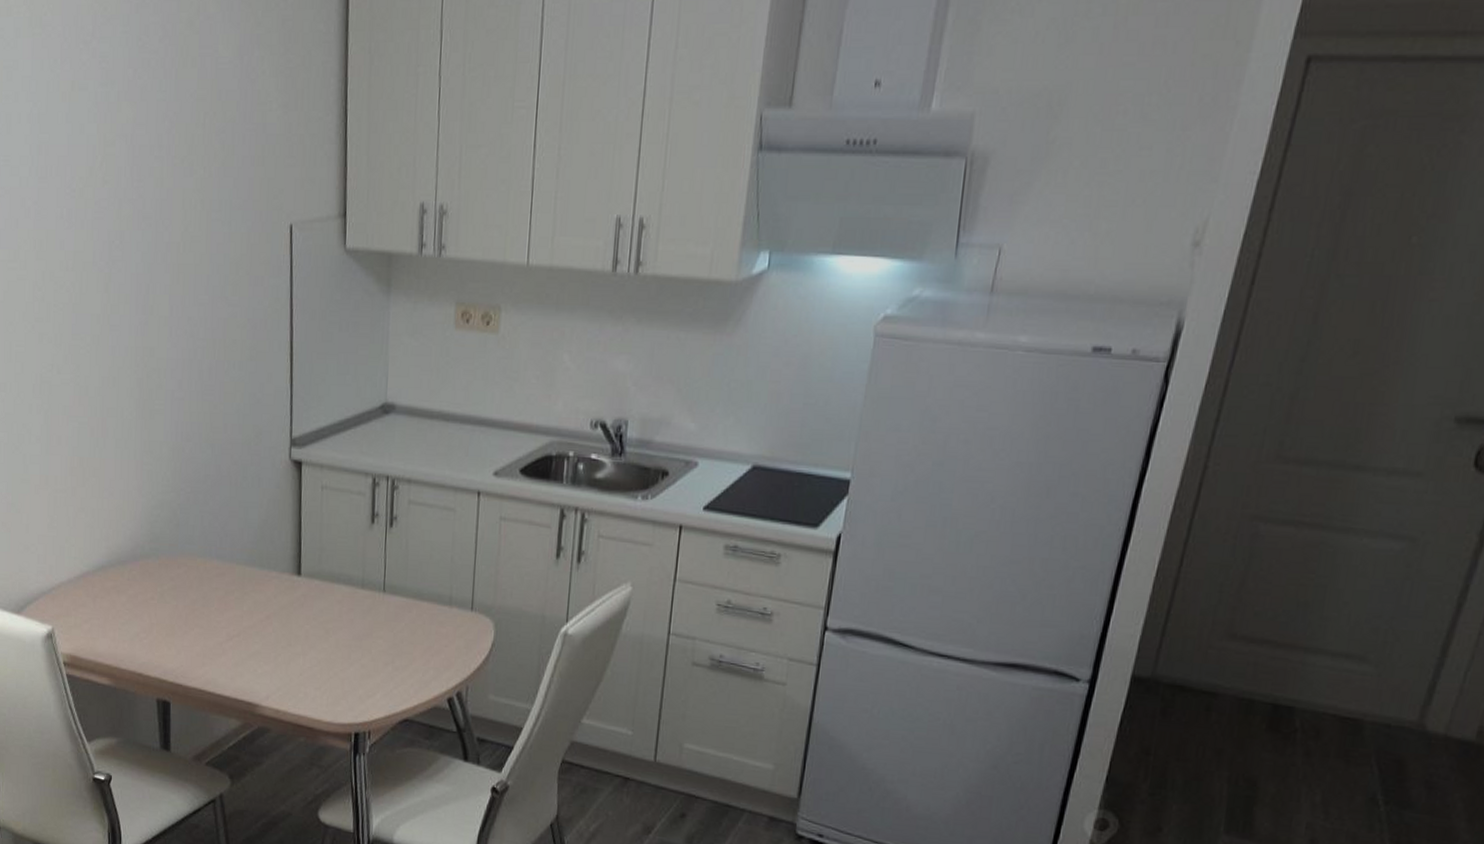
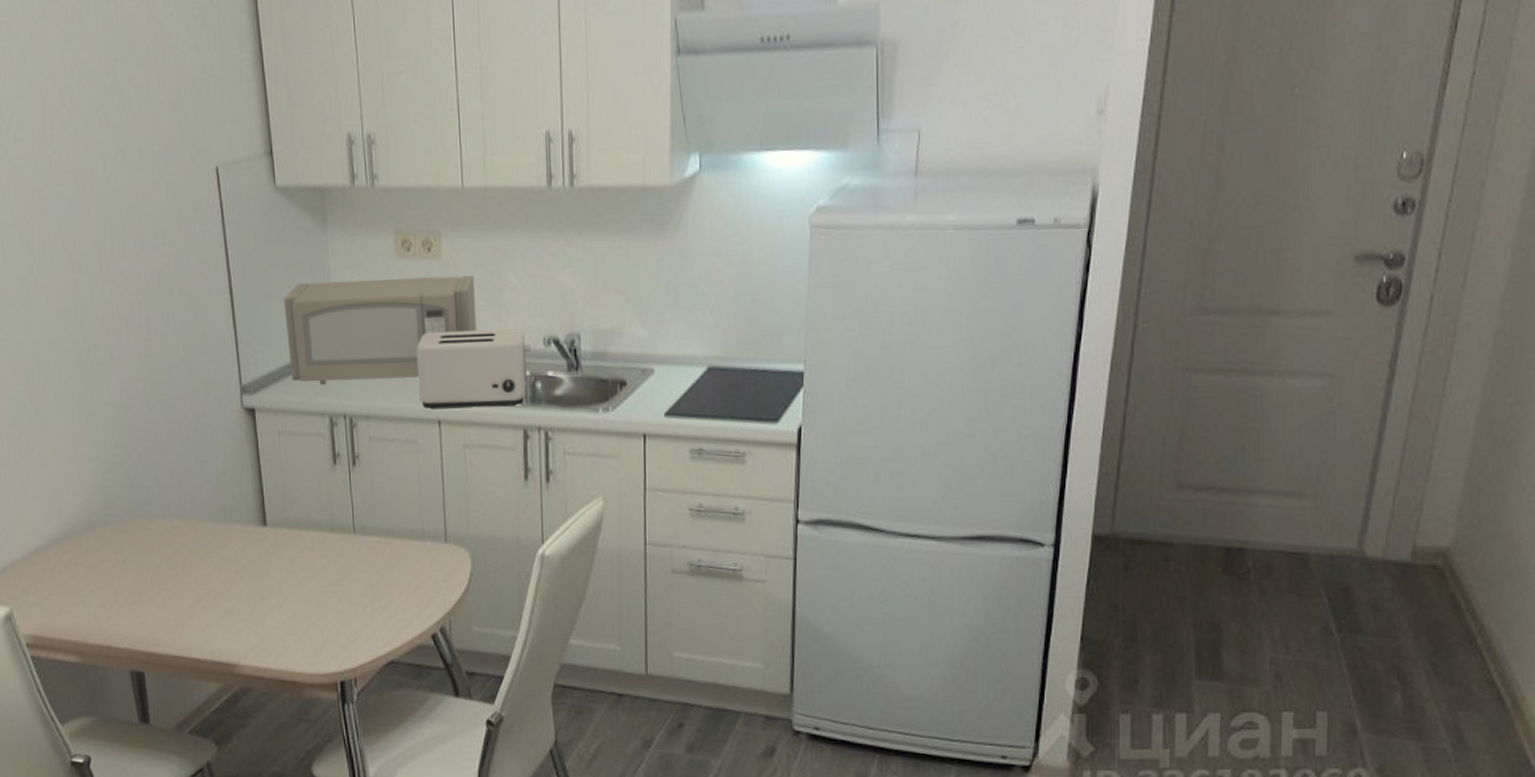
microwave: none [340,345,529,447] -> present [283,275,477,386]
toaster: none [462,404,577,485] -> present [416,329,531,409]

